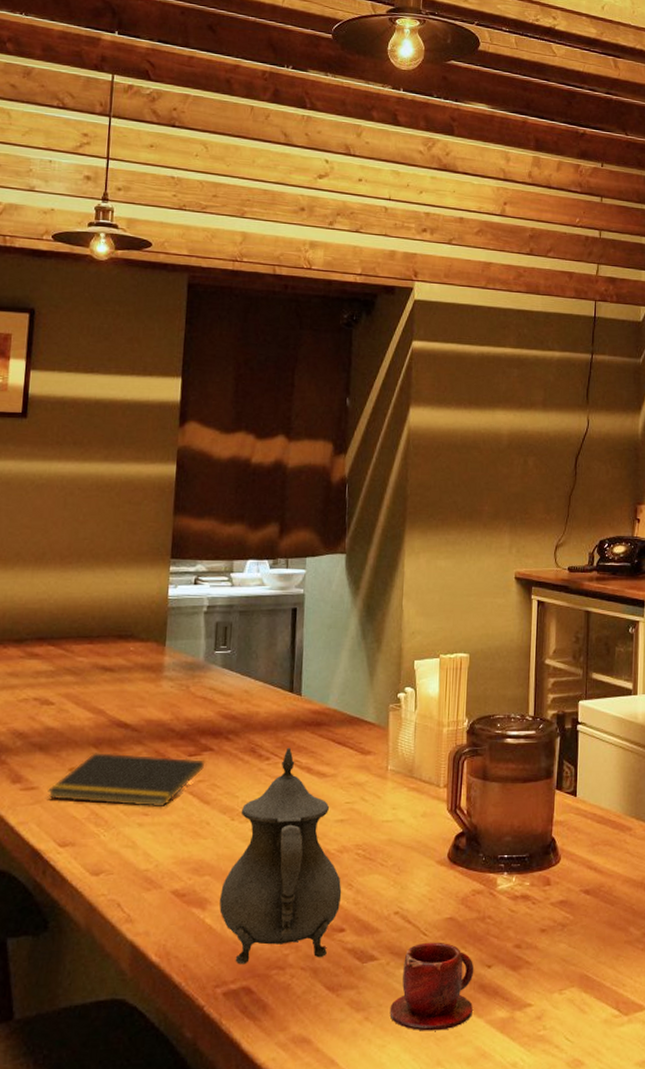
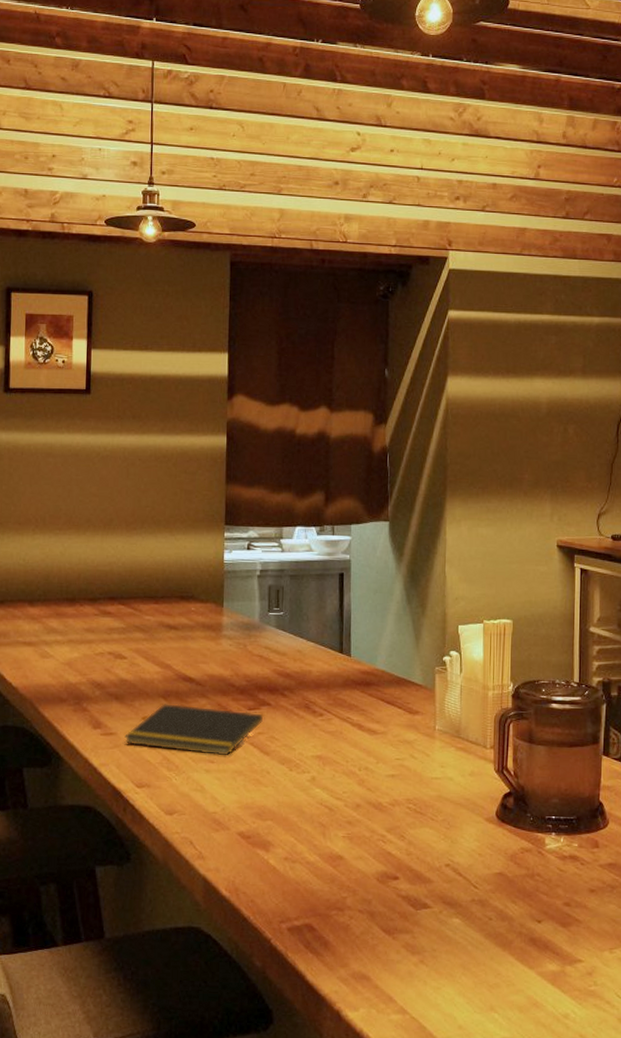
teapot: present [219,747,342,965] -> none [281,705,395,904]
teacup: present [389,942,474,1031] -> none [443,894,525,978]

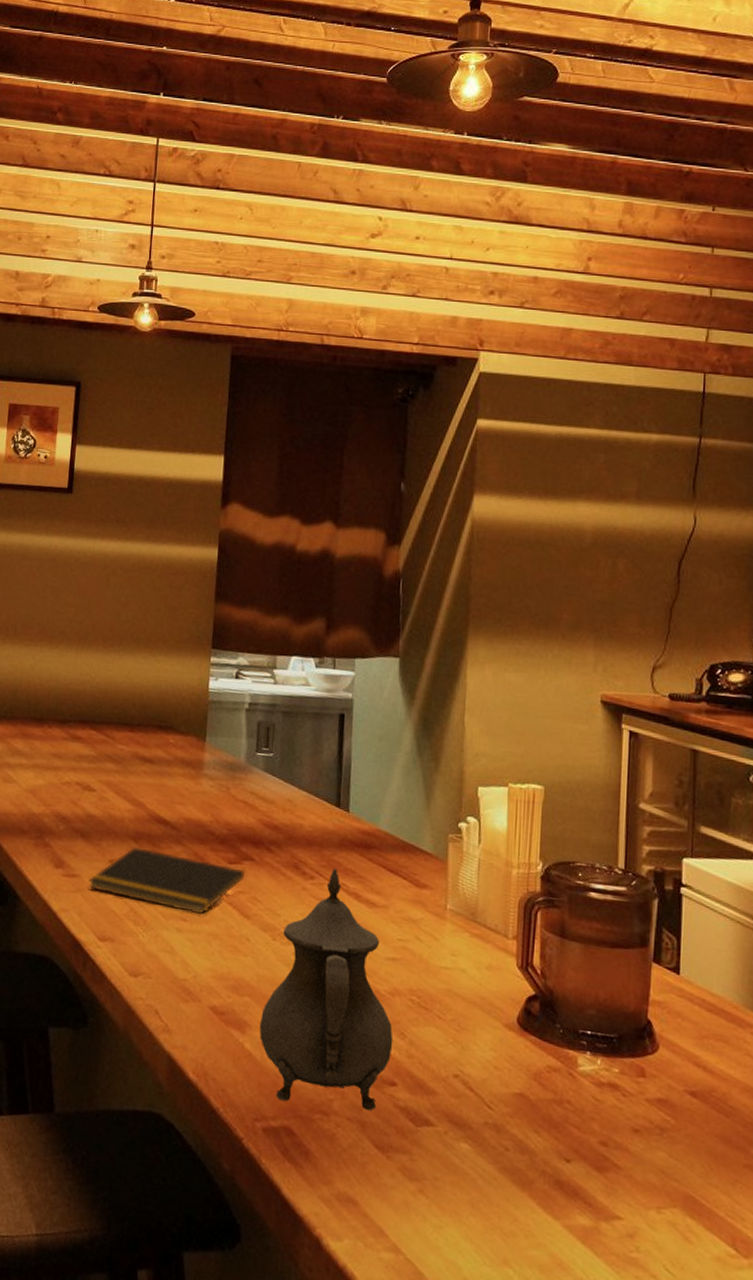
teapot: none [281,705,395,904] -> present [259,868,393,1111]

